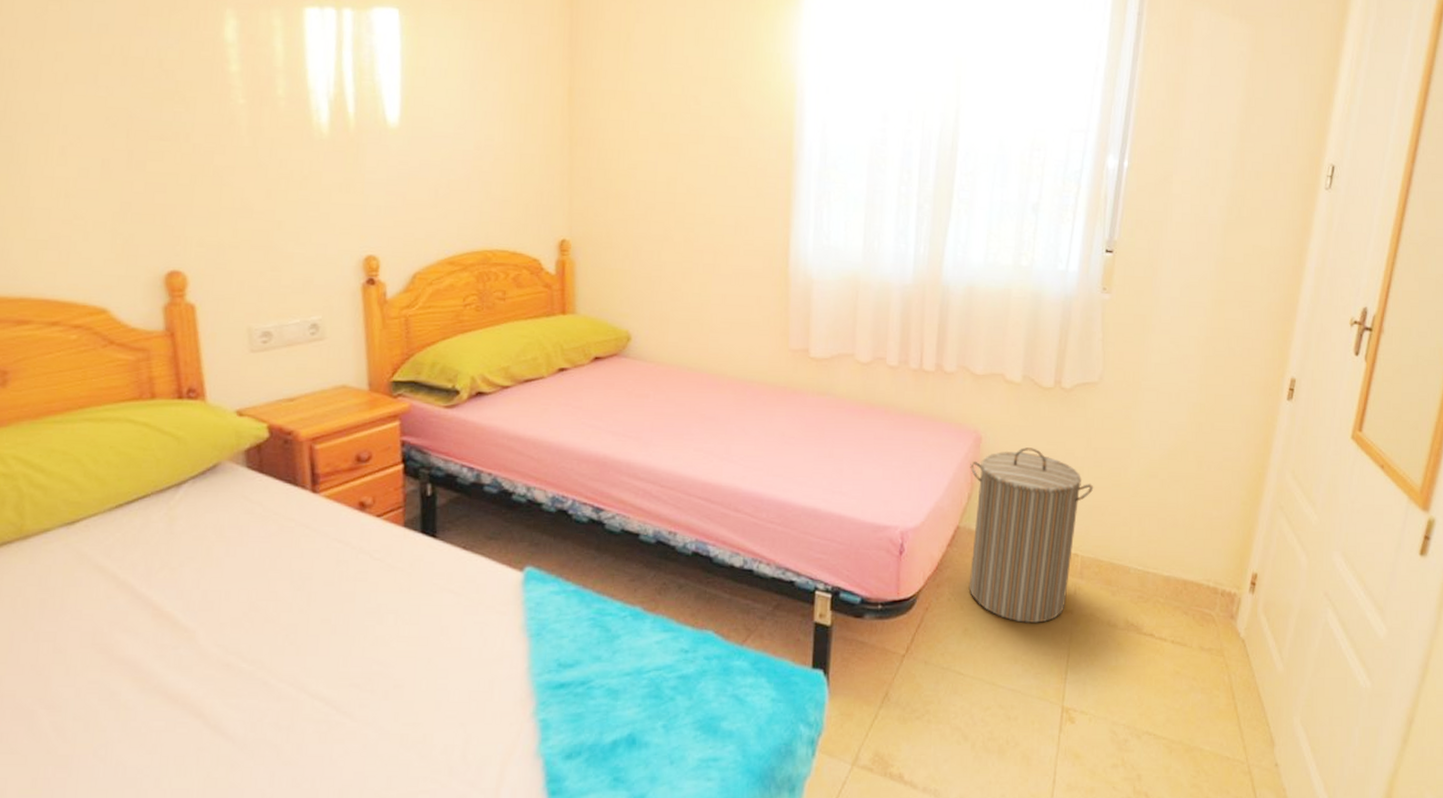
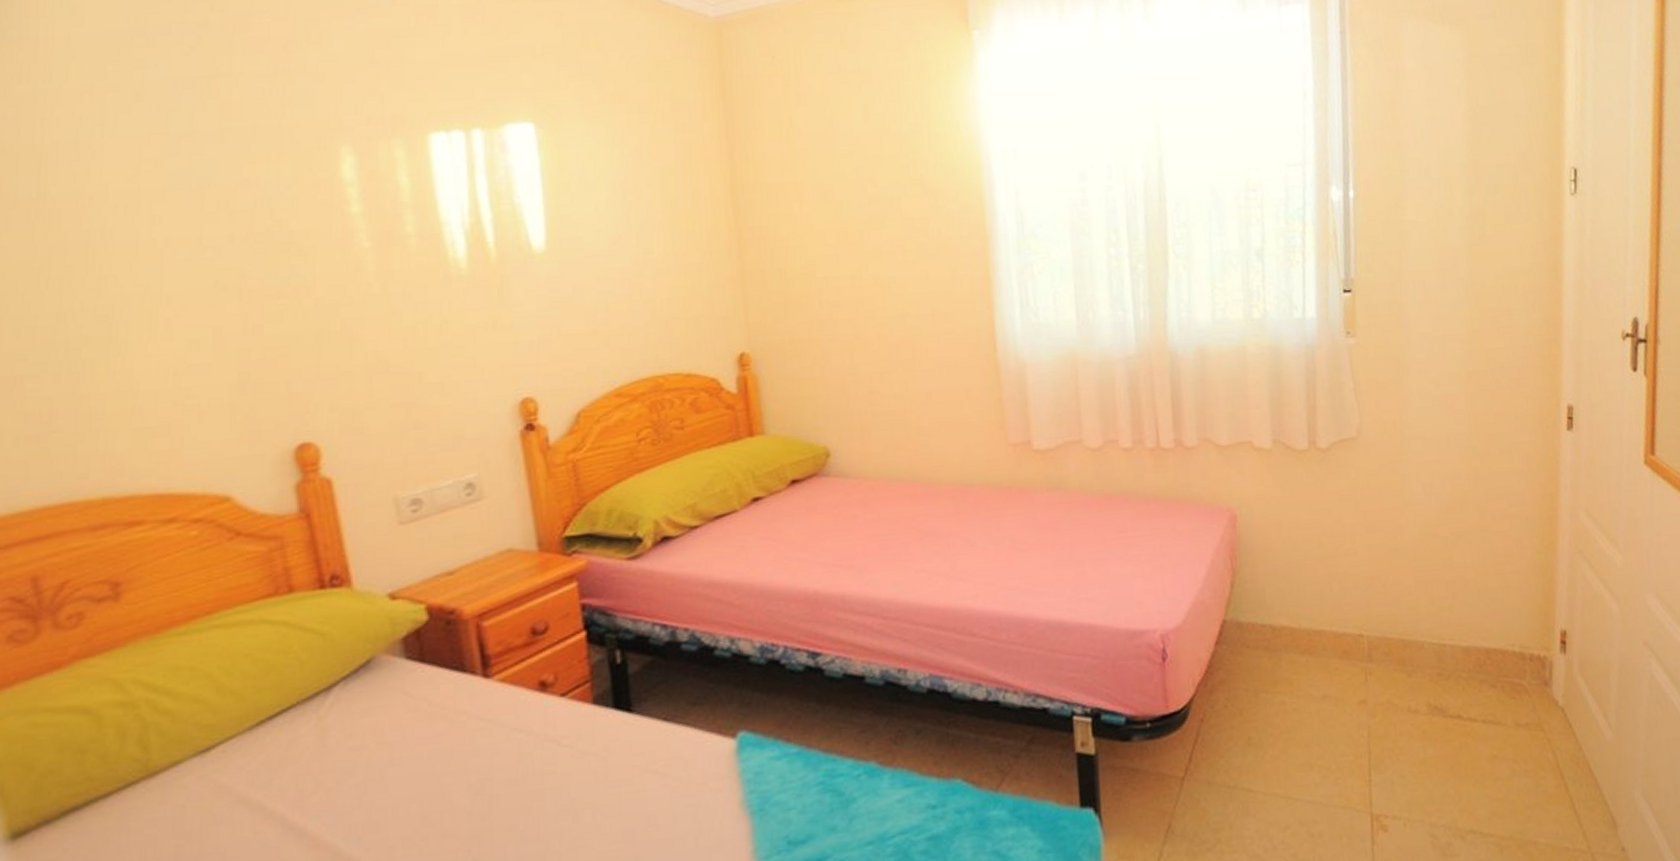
laundry hamper: present [968,447,1094,624] -> none [1228,520,1370,723]

